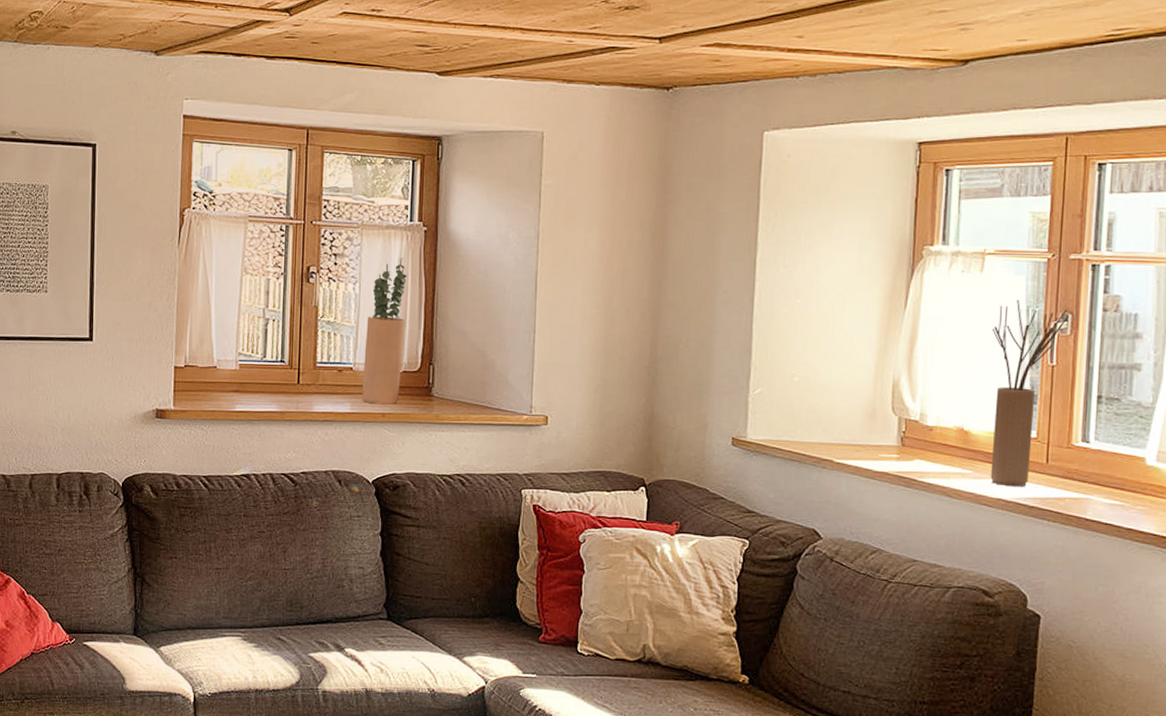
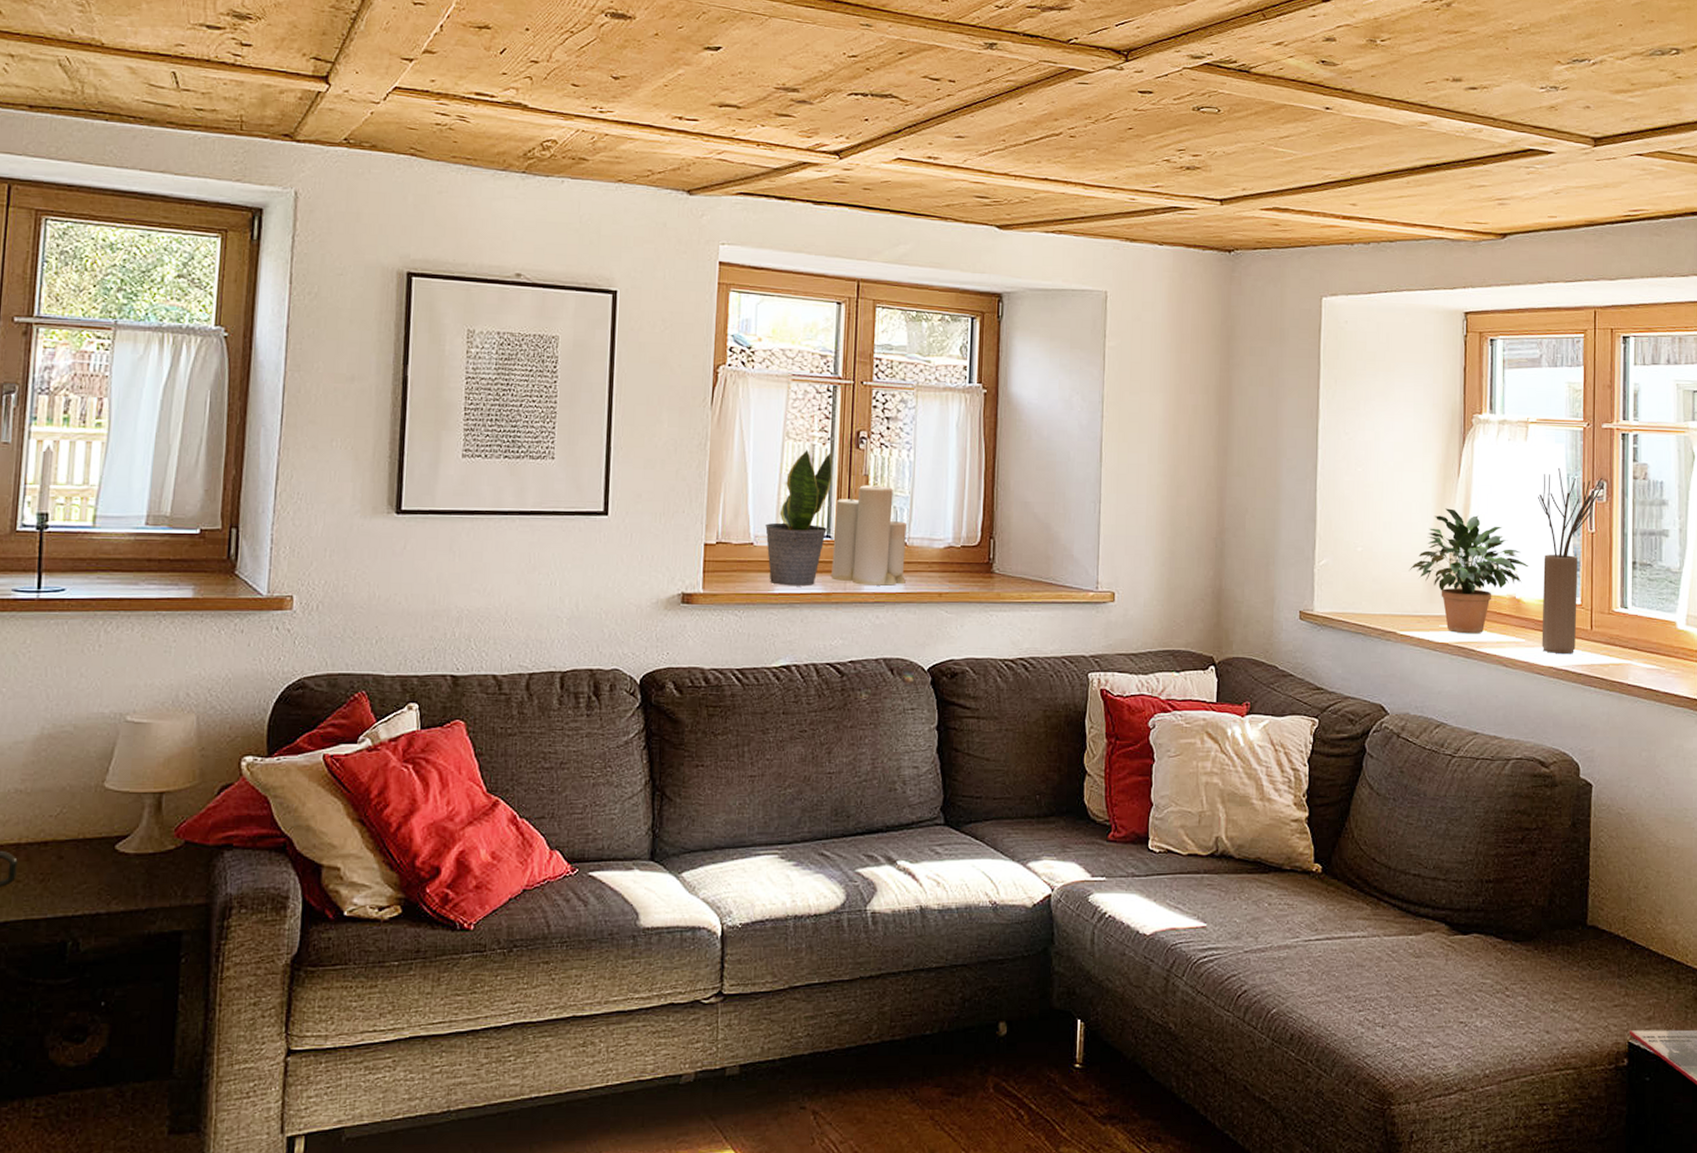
potted plant: none [227,283,285,406] -> present [765,449,832,587]
candle: none [284,306,354,406] -> present [830,475,908,586]
vase: present [361,257,407,405] -> none [916,422,966,583]
potted plant: none [848,340,980,465] -> present [1409,508,1529,634]

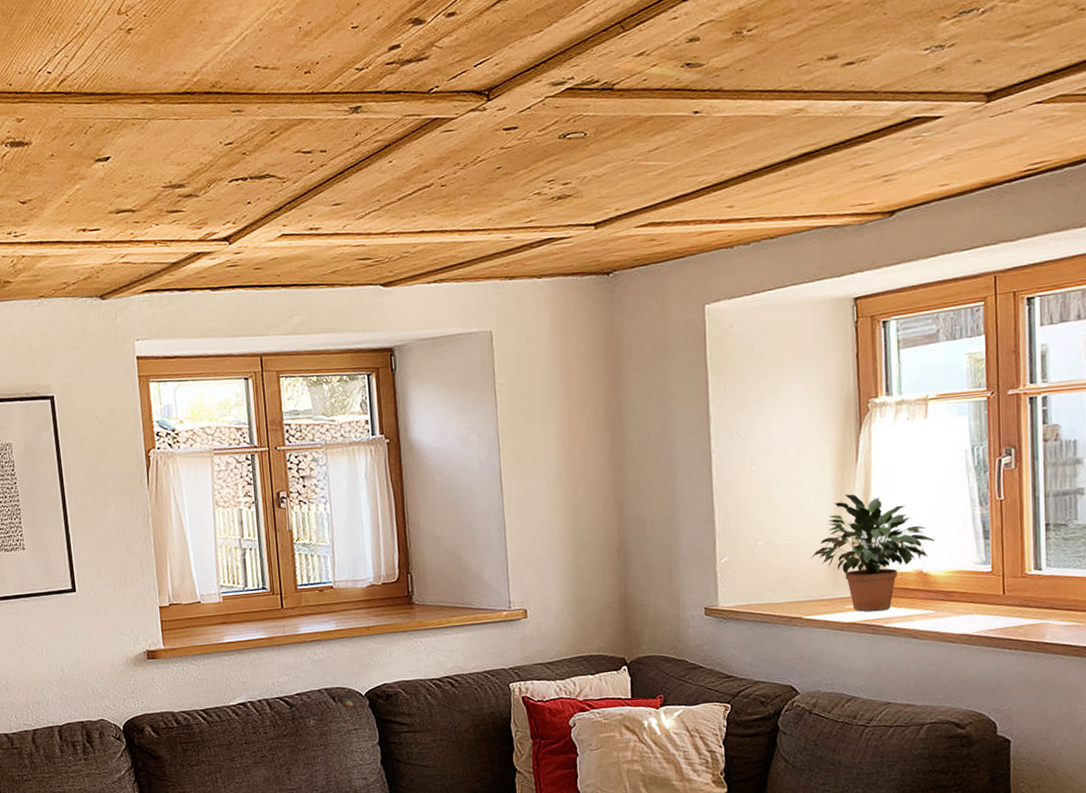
potted plant: present [765,449,832,587] -> none [209,514,262,636]
candle: present [830,475,908,586] -> none [267,529,336,628]
vase: present [1538,467,1605,653] -> none [941,440,1013,621]

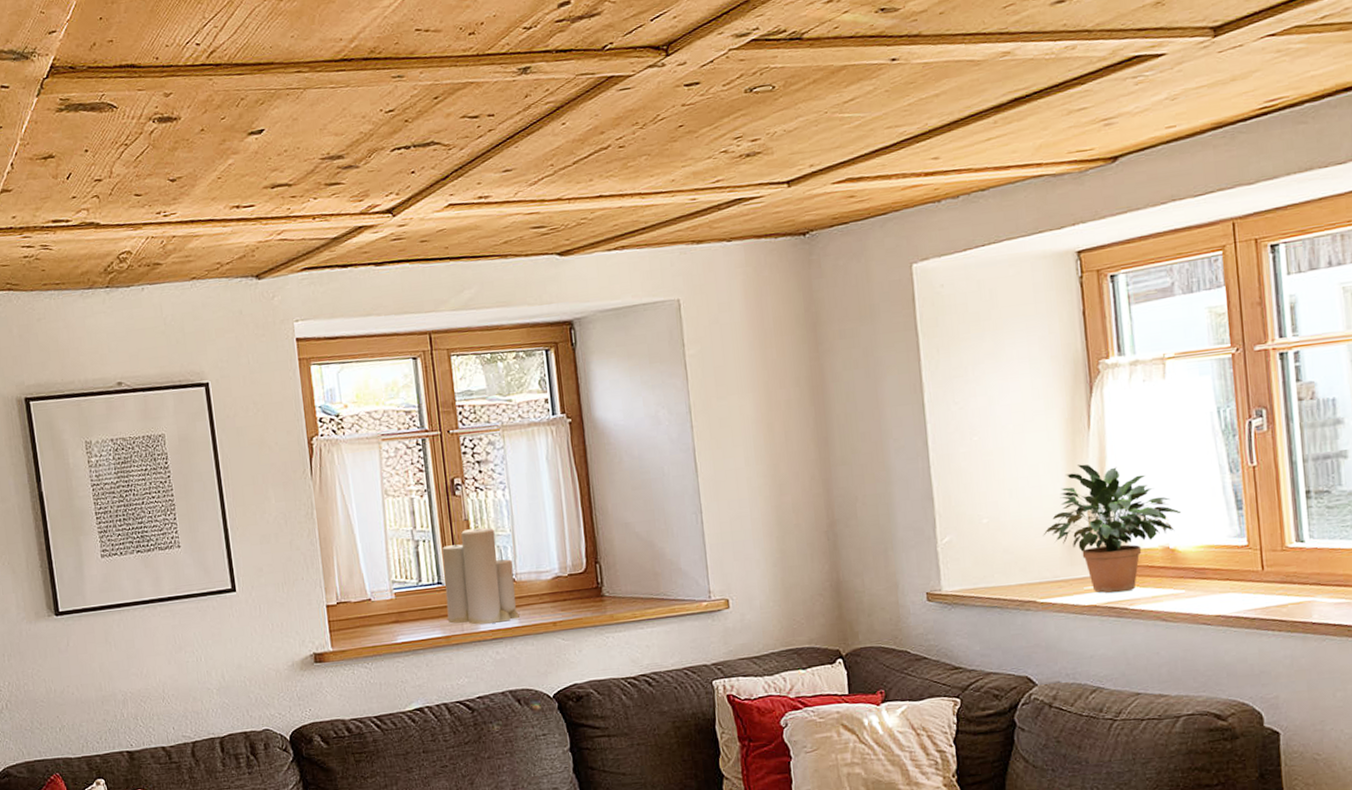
candle: none [267,529,336,628] -> present [441,518,520,625]

